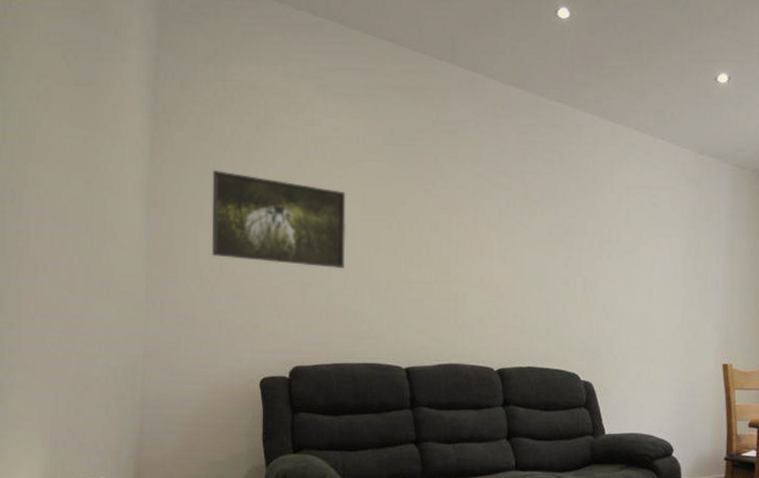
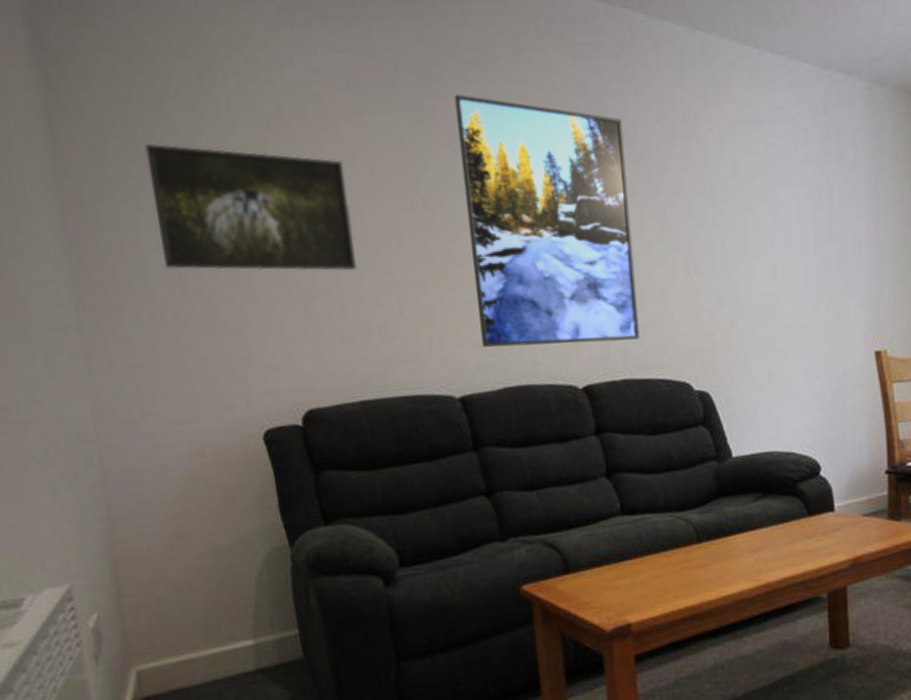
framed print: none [427,153,548,338] -> present [454,94,640,348]

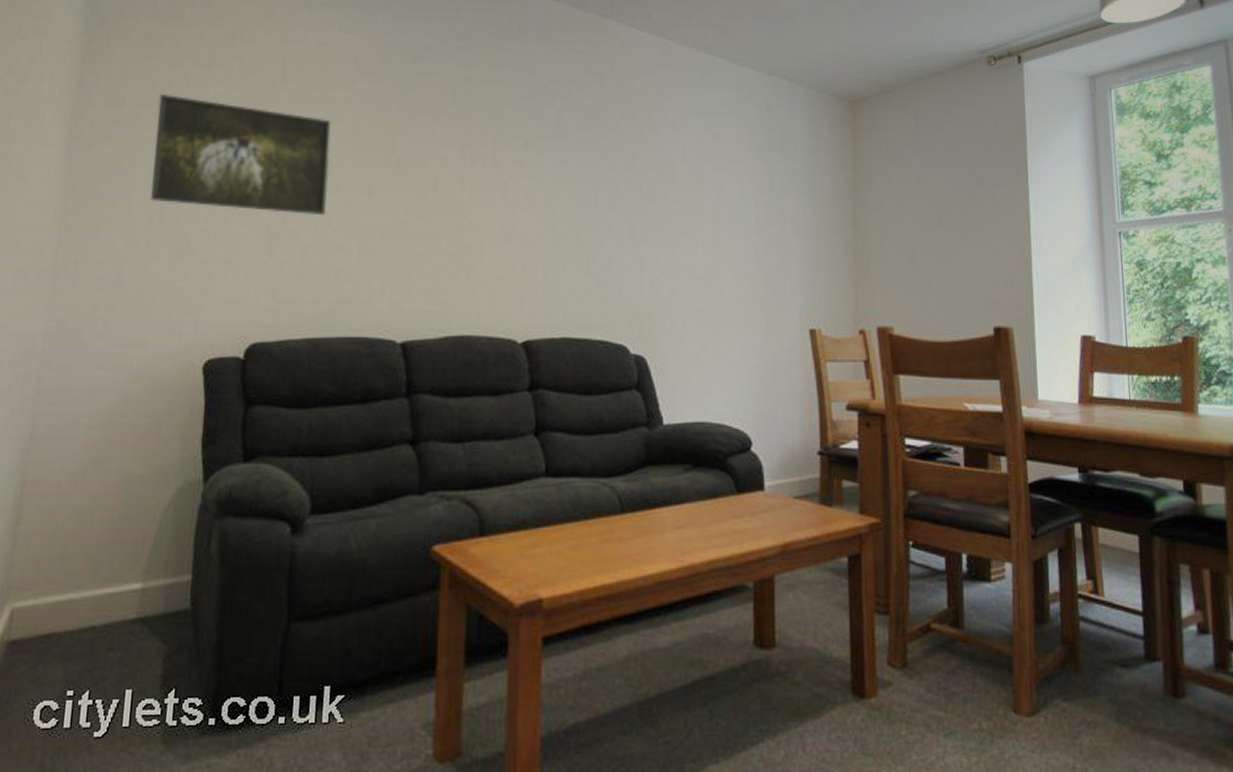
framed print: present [454,94,640,348] -> none [431,73,586,300]

